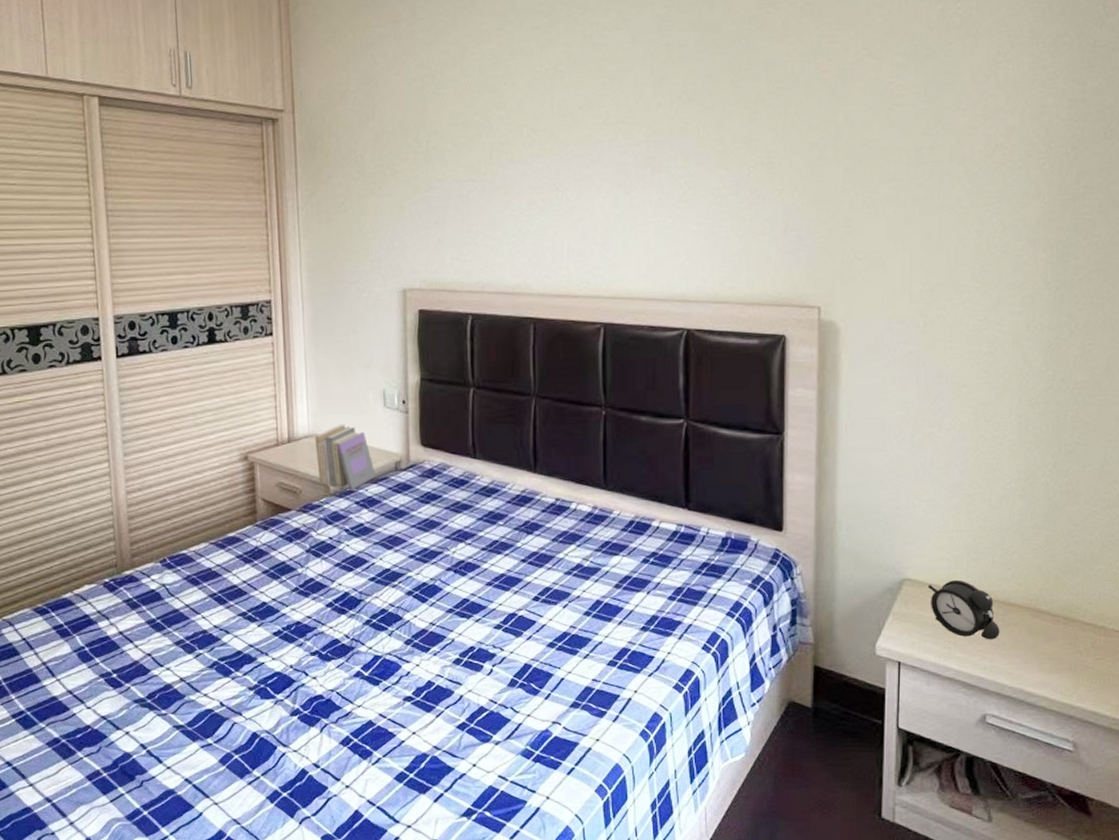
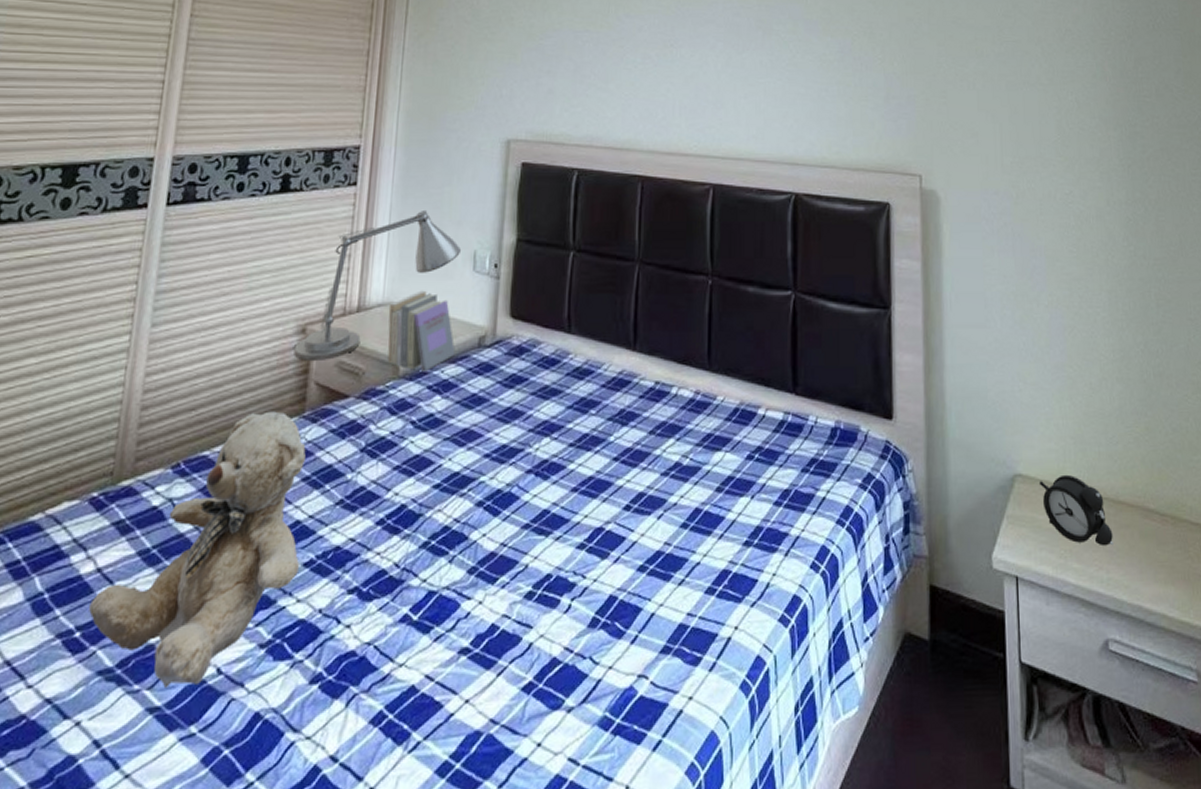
teddy bear: none [119,521,271,713] -> present [89,411,306,688]
desk lamp: none [239,354,372,483] -> present [293,209,462,362]

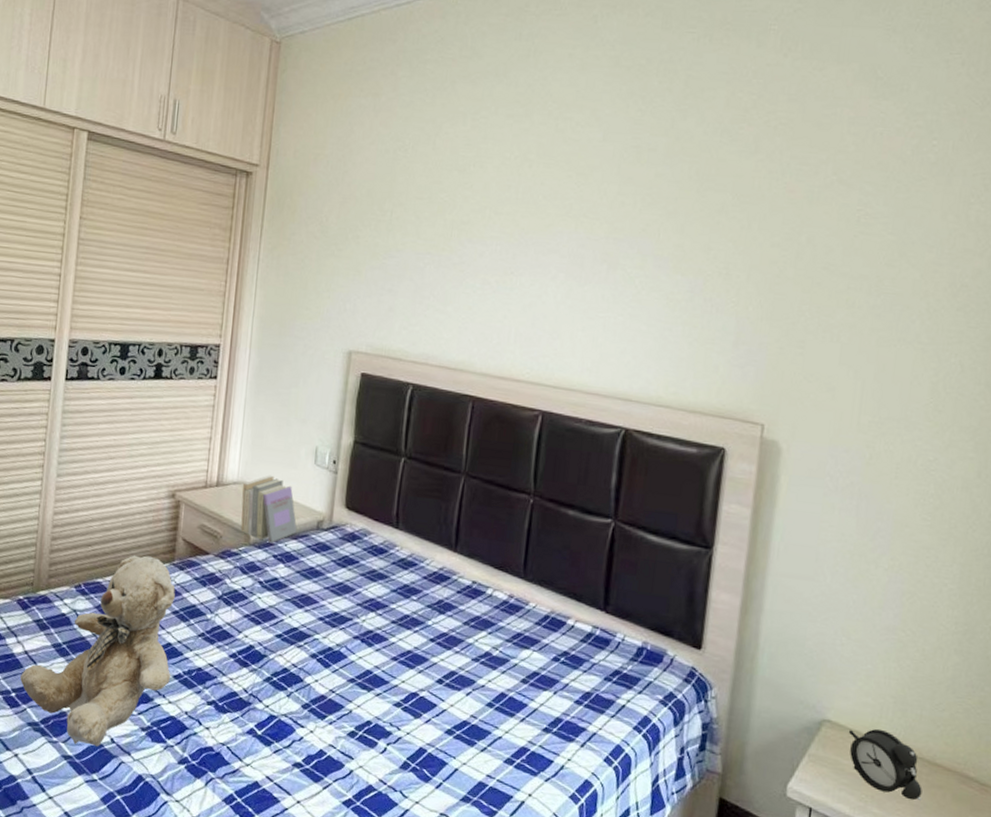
desk lamp: present [293,209,462,362] -> none [165,406,305,523]

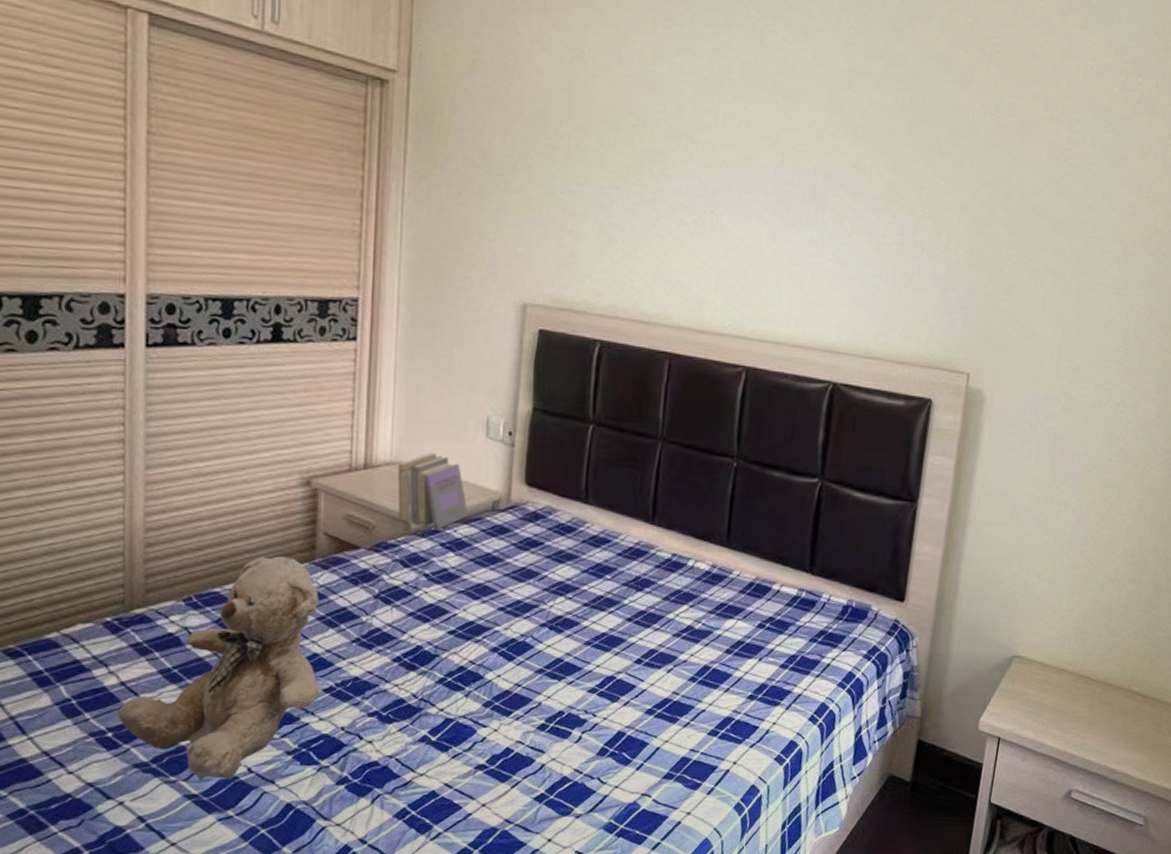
alarm clock: present [848,728,922,802] -> none [1035,658,1095,719]

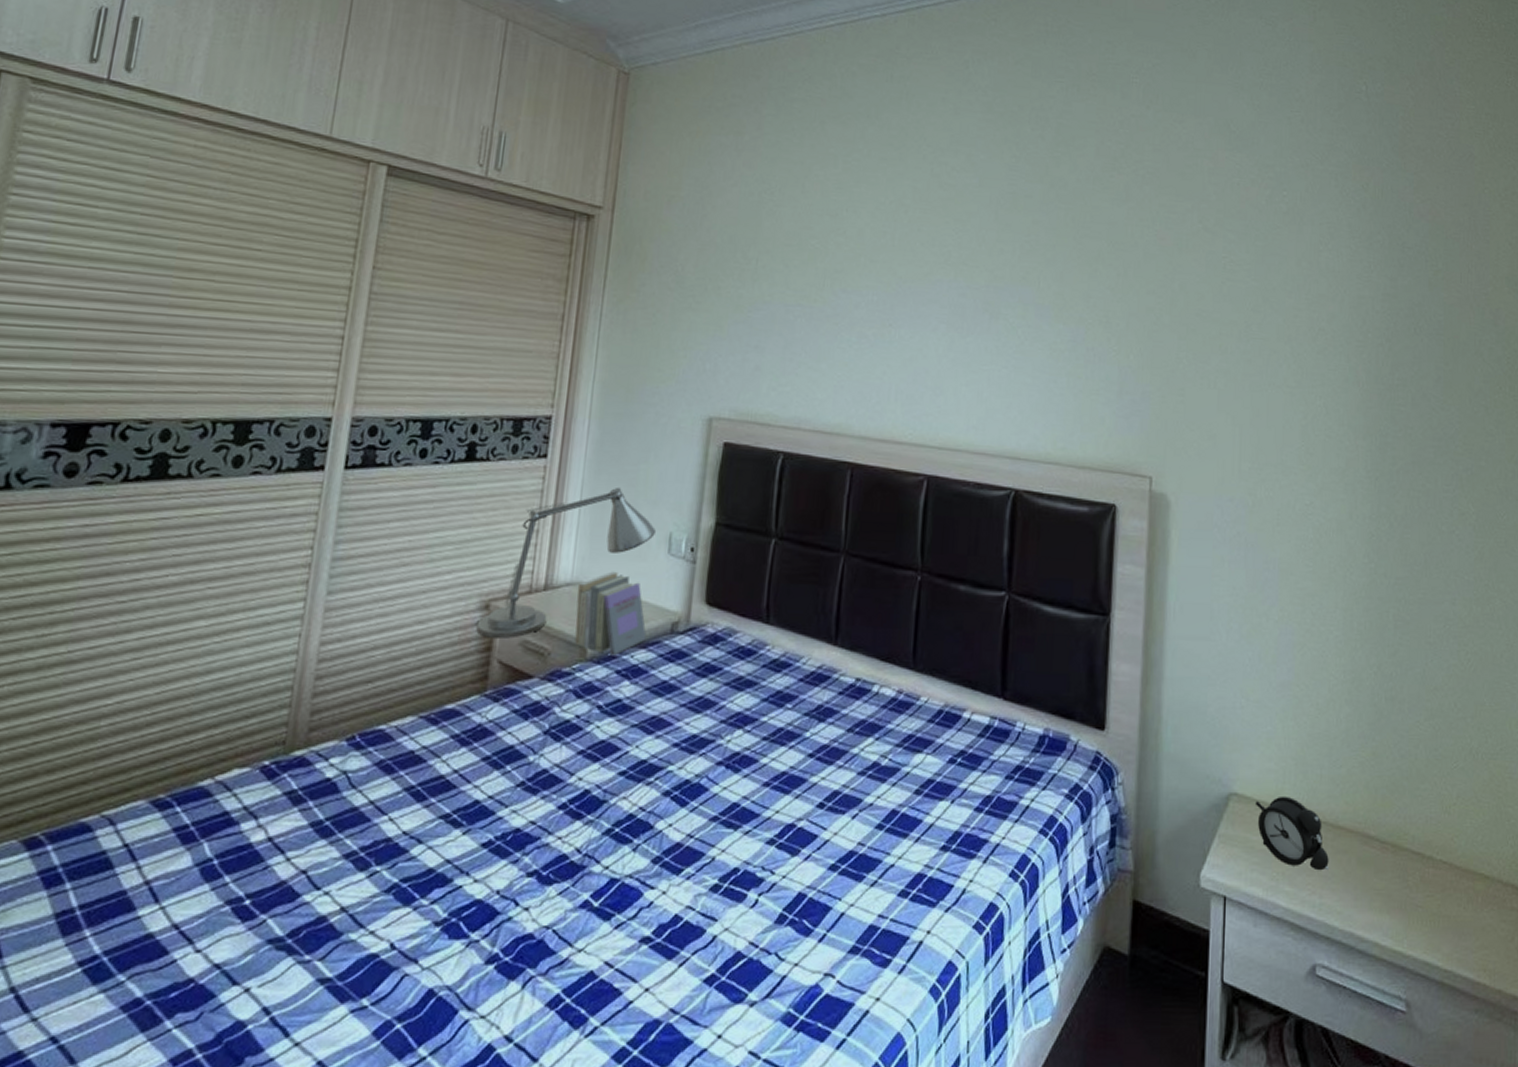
teddy bear: present [118,556,321,780] -> none [259,687,487,960]
desk lamp: none [298,371,474,514] -> present [475,486,657,640]
alarm clock: none [1035,658,1095,719] -> present [1255,795,1329,871]

